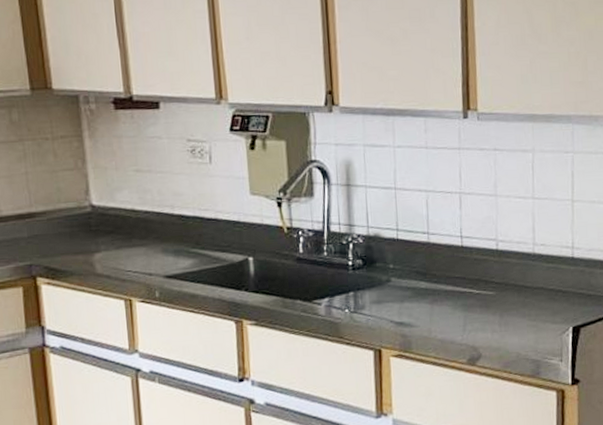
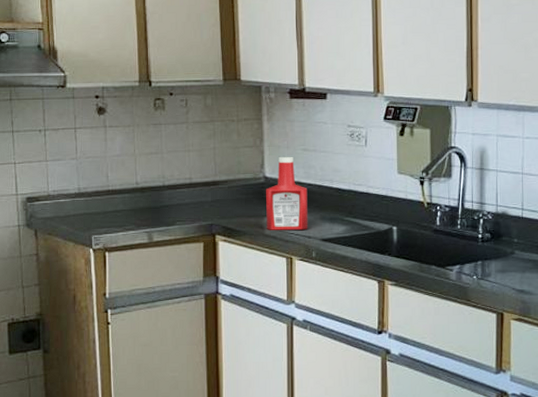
ketchup bottle: none [94,179,148,269] -> present [266,156,308,230]

